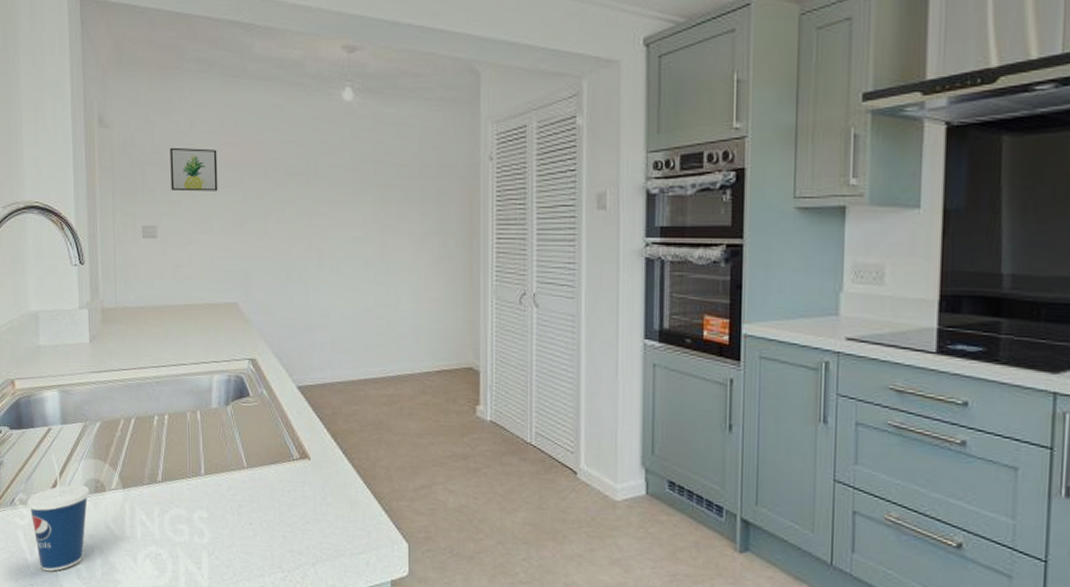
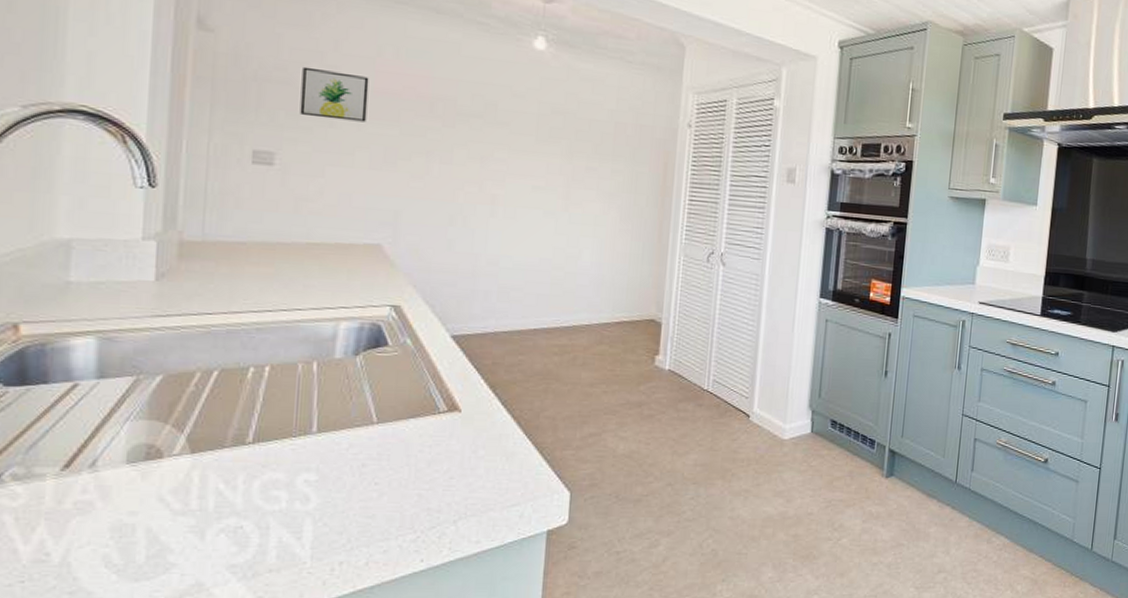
cup: present [27,453,90,571] -> none [24,415,136,561]

